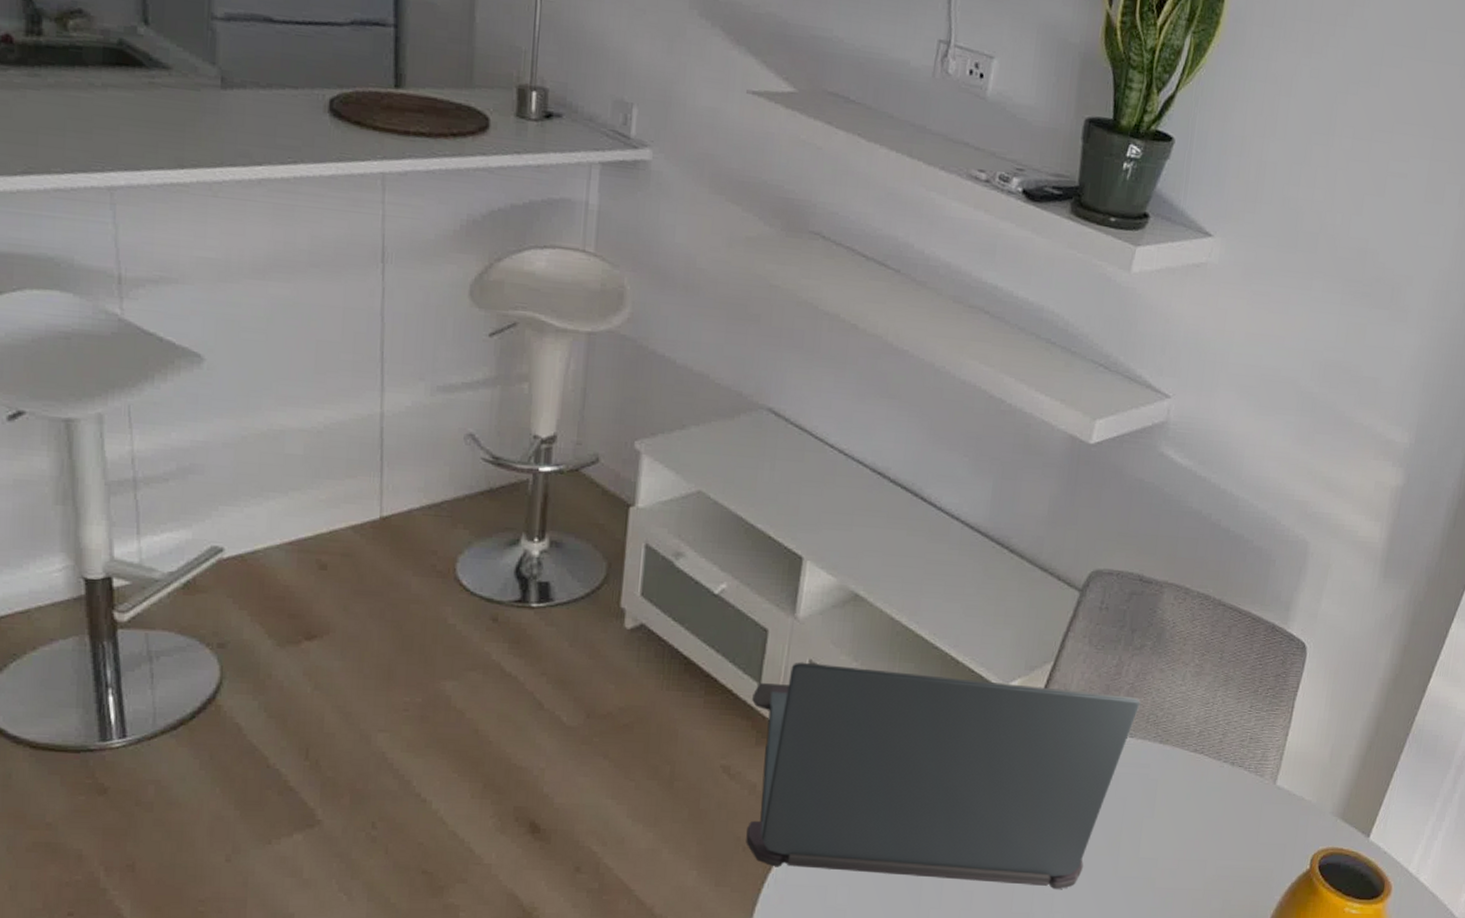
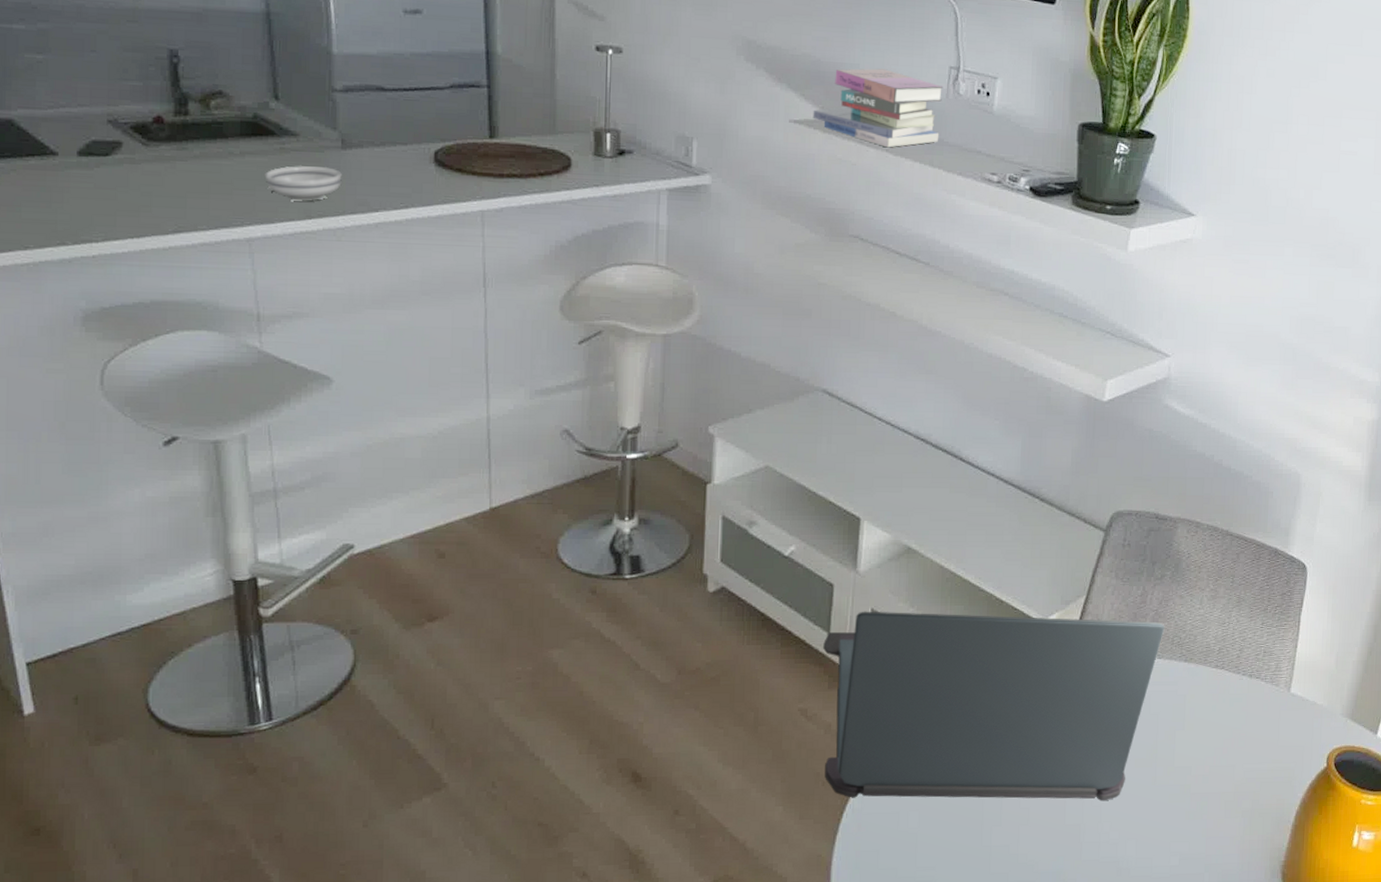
bowl: none [130,104,221,148] -> present [265,165,342,201]
books: none [774,34,930,132] -> present [813,68,944,148]

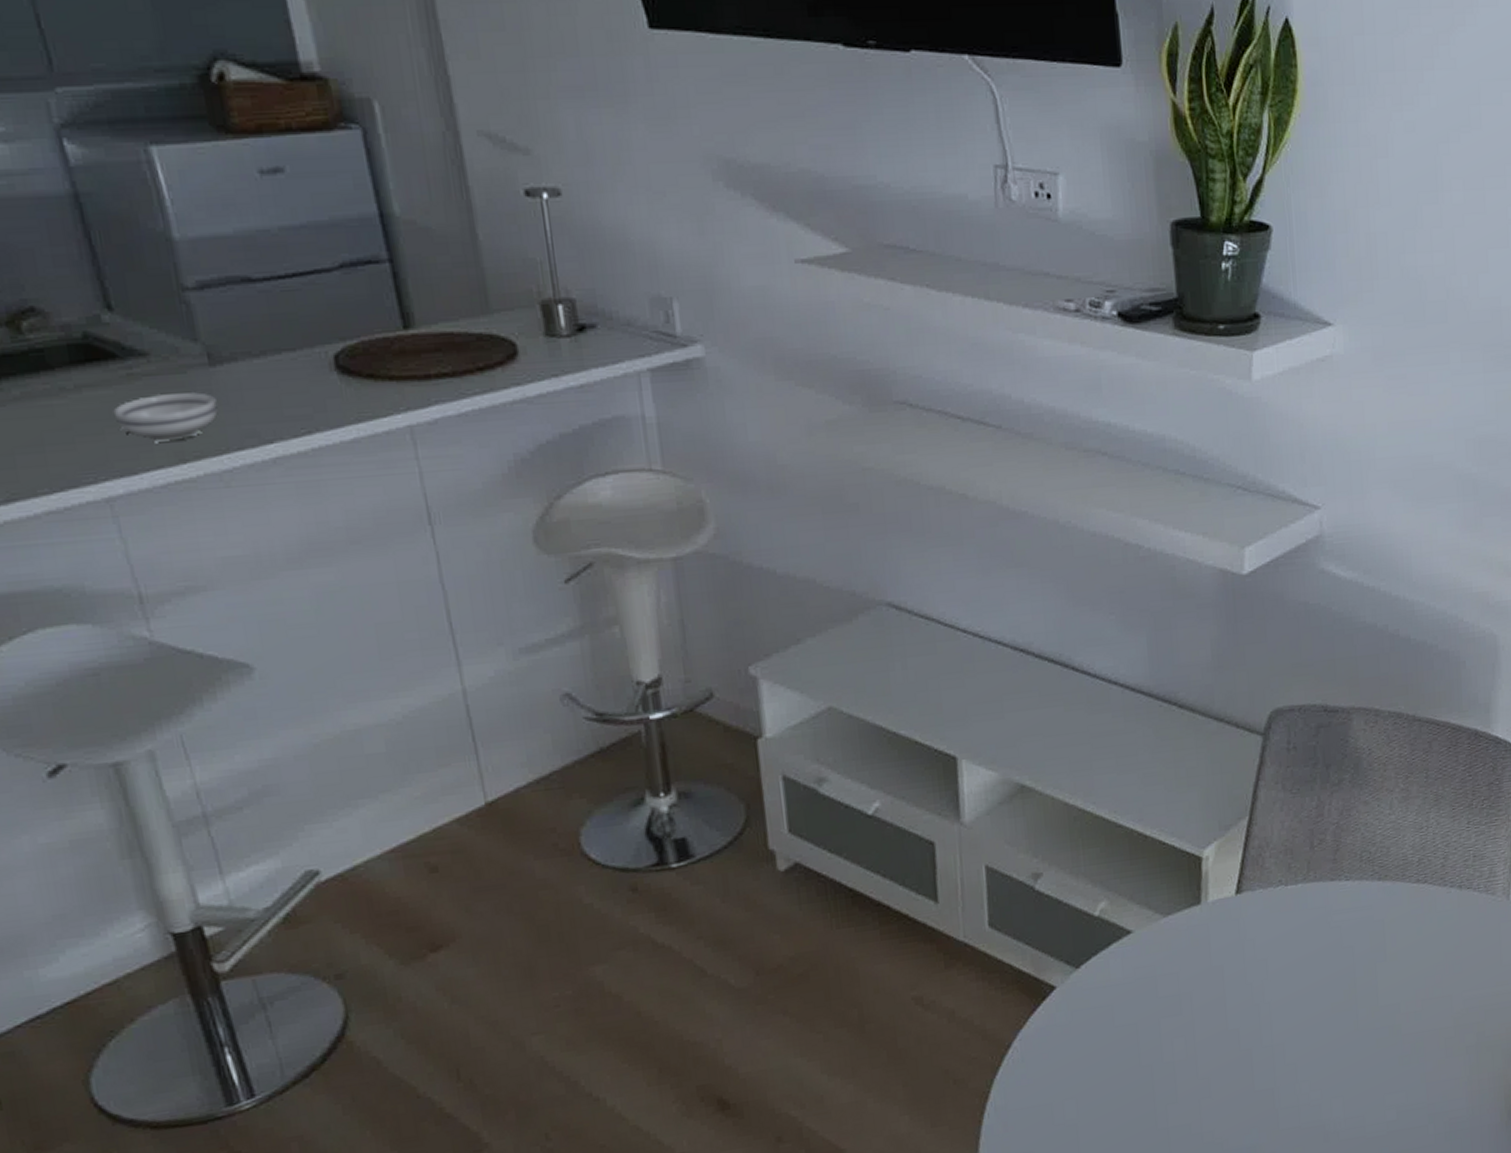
books: present [813,68,944,148] -> none [824,178,993,282]
laptop: present [823,611,1165,802] -> none [931,836,1350,1095]

